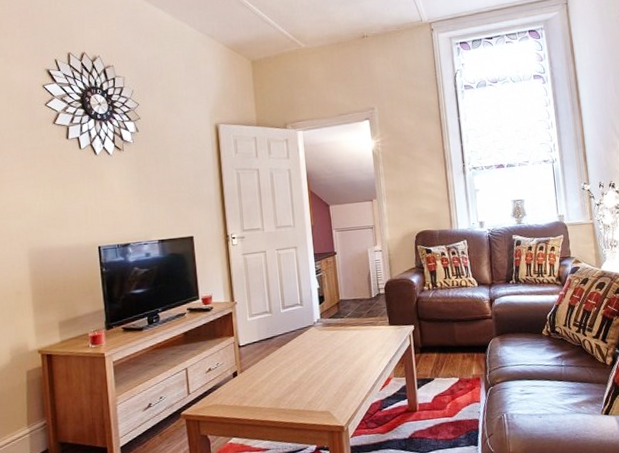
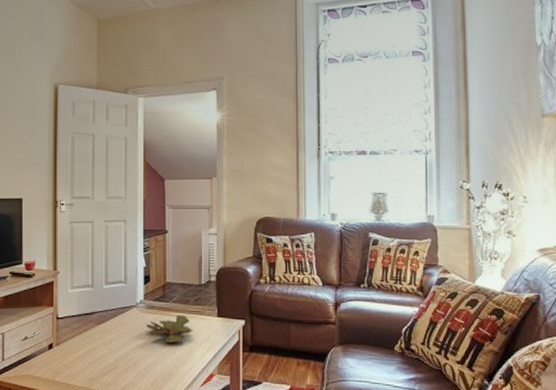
succulent plant: none [324,328,369,355] -> present [145,315,194,343]

